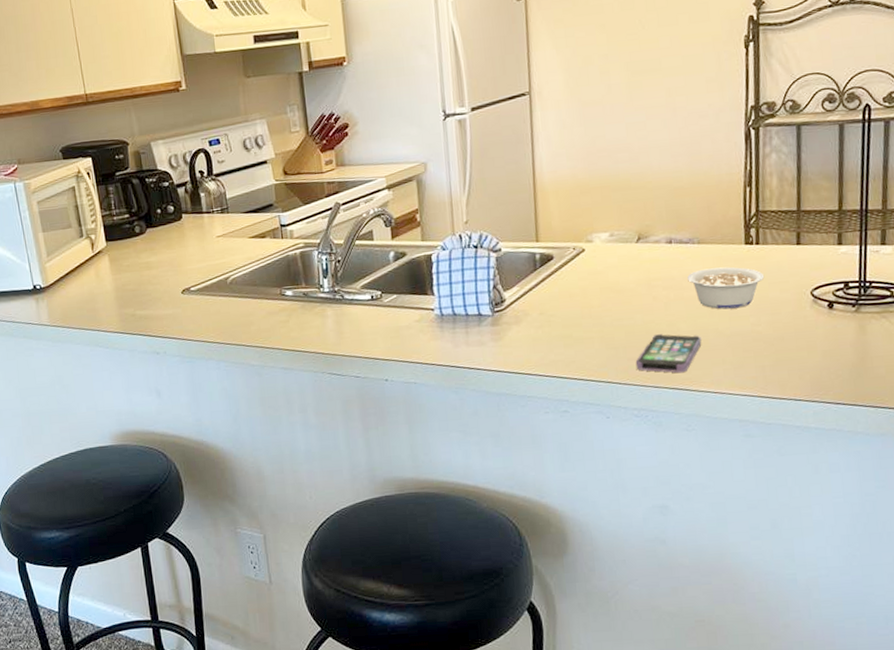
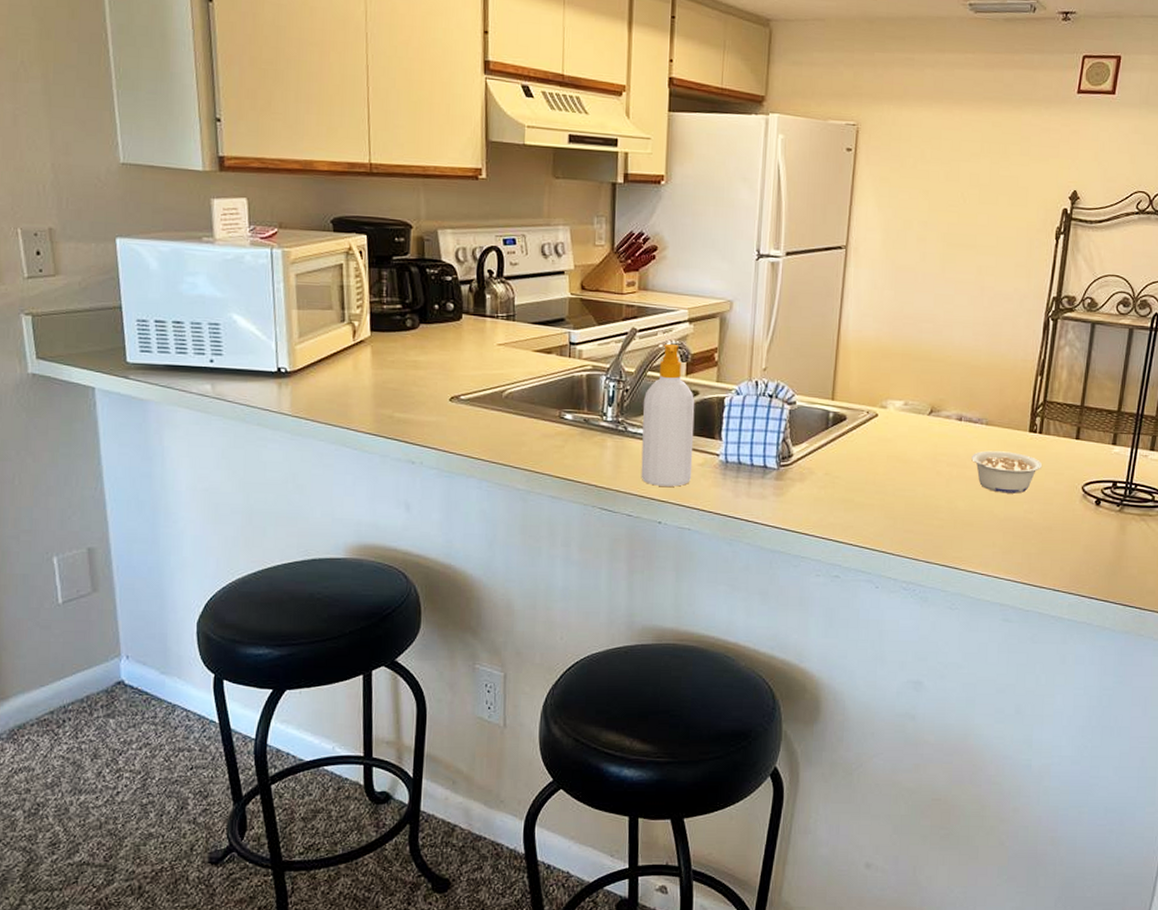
soap bottle: none [355,211,411,346] -> present [641,343,695,487]
smartphone: present [635,334,702,373] -> none [911,509,976,551]

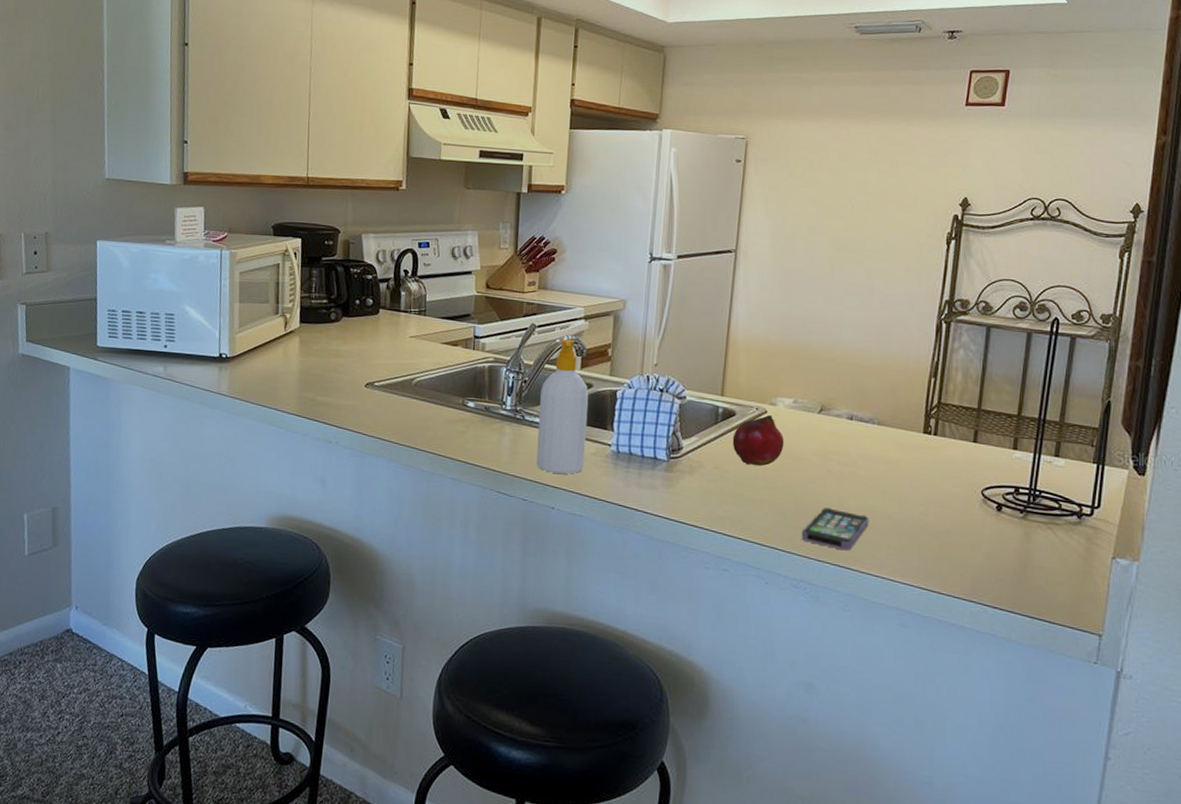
fruit: none [843,418,895,471] -> present [732,414,784,467]
smartphone: none [911,509,976,551] -> present [801,507,869,551]
legume: present [972,450,1043,494] -> none [863,450,939,496]

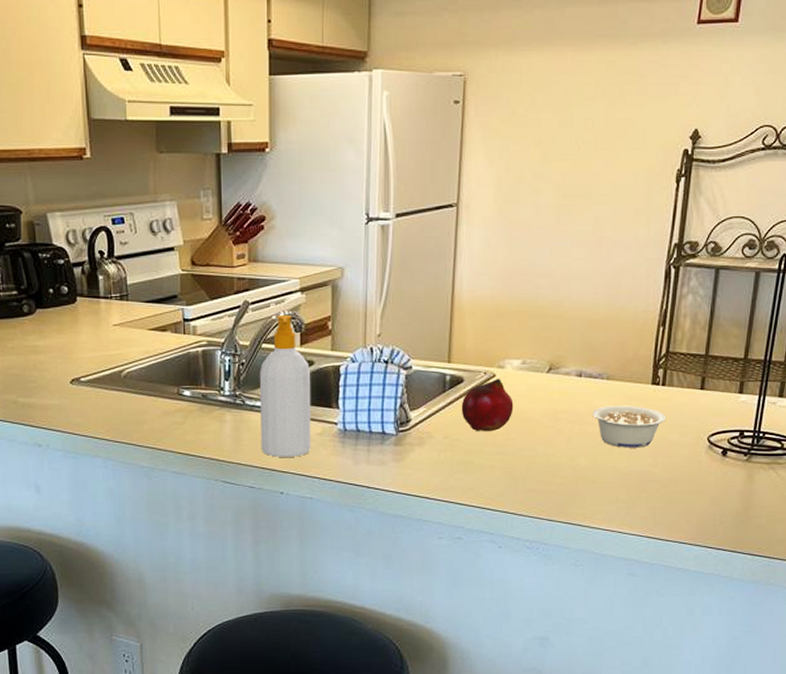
smartphone: present [801,507,869,551] -> none [533,468,599,508]
legume: none [863,450,939,496] -> present [593,405,666,448]

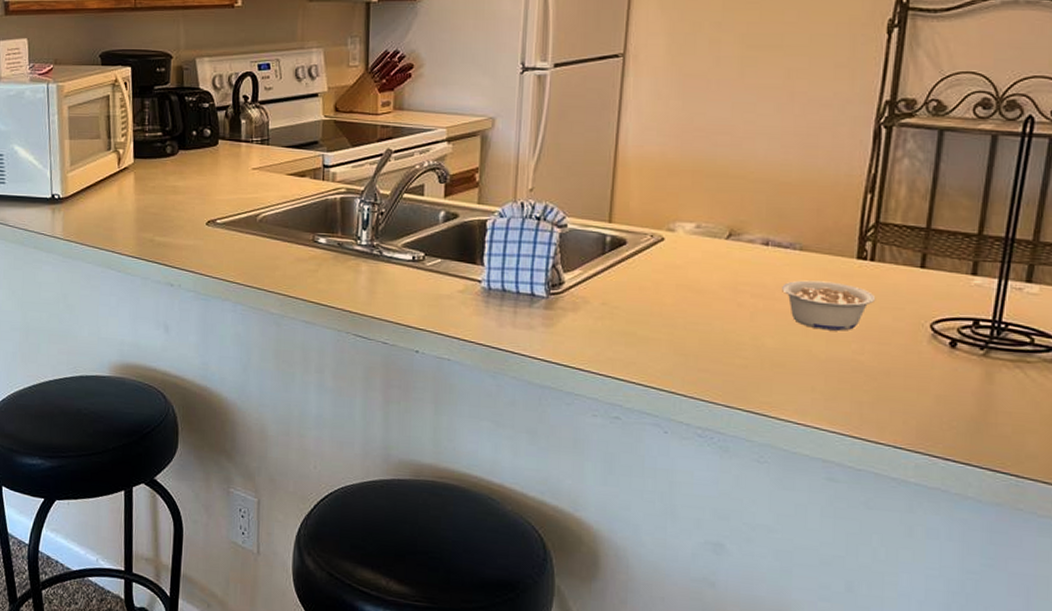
soap bottle: present [259,314,311,457] -> none [397,164,455,314]
fruit: present [461,378,514,432] -> none [622,242,685,301]

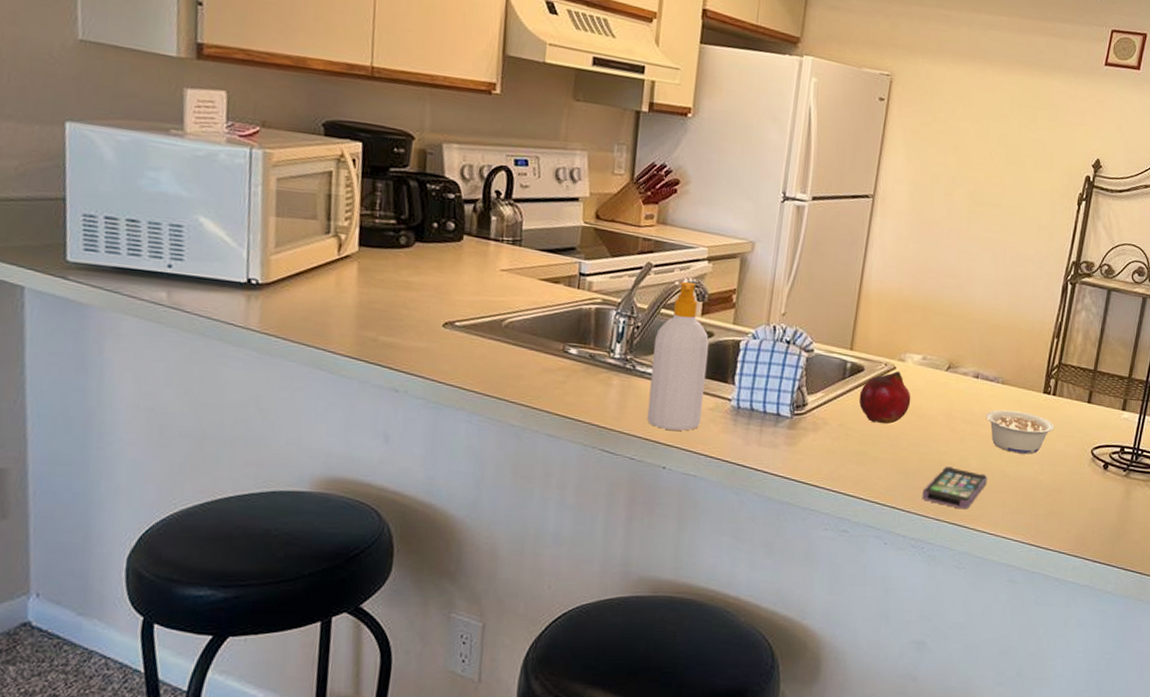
soap bottle: none [397,164,455,314] -> present [647,281,710,431]
fruit: none [622,242,685,301] -> present [858,371,911,425]
smartphone: none [706,346,790,395] -> present [922,466,988,510]

